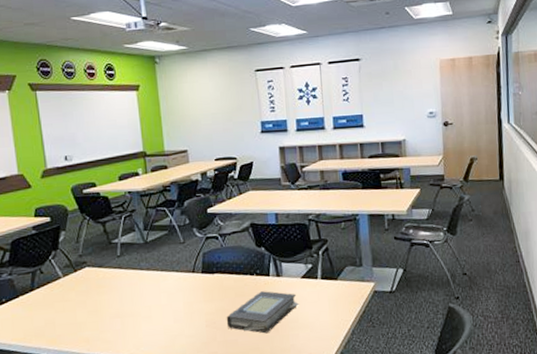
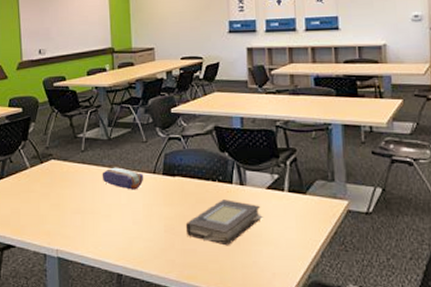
pencil case: none [140,269,184,290] -> present [102,167,144,190]

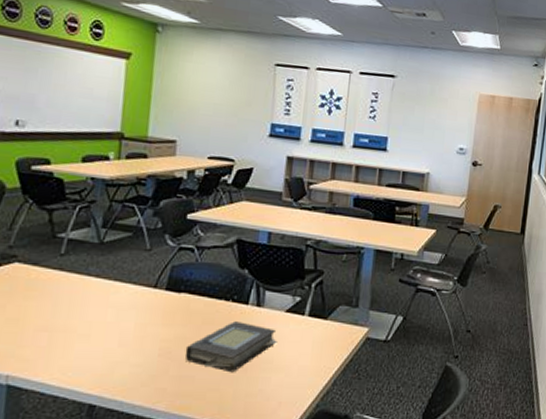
pencil case: present [102,167,144,190] -> none [84,277,142,306]

